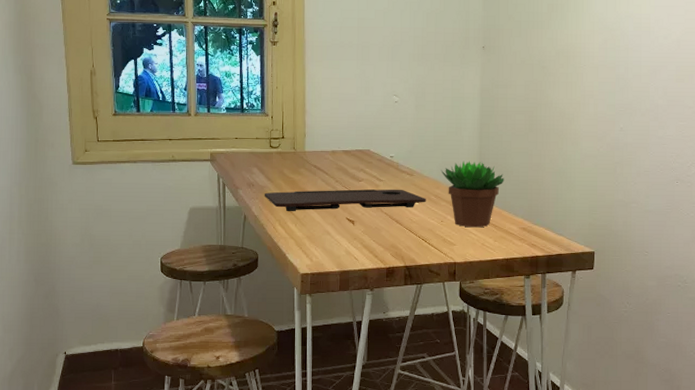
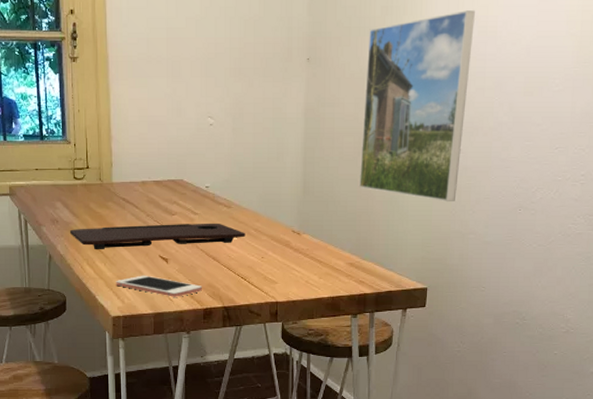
cell phone: none [305,235,385,257] -> present [116,275,202,297]
succulent plant: present [441,161,504,228] -> none [261,190,331,264]
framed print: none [531,9,630,174] -> present [359,10,475,201]

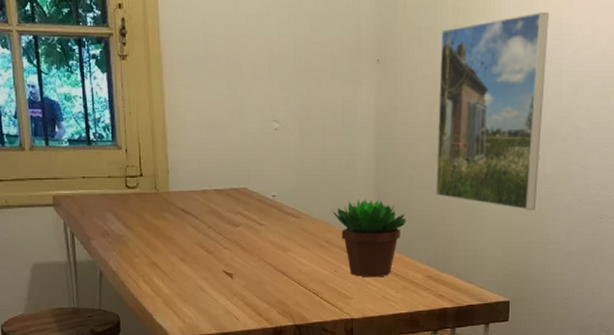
cutting board: present [69,223,245,250] -> none [122,234,316,266]
cell phone: present [116,275,202,297] -> none [175,292,271,316]
succulent plant: none [261,190,331,264] -> present [332,199,406,278]

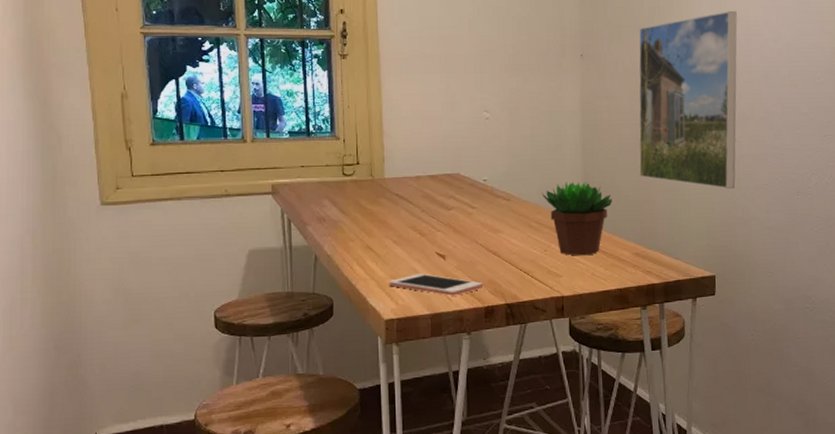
cell phone: none [175,292,271,316] -> present [389,273,483,296]

